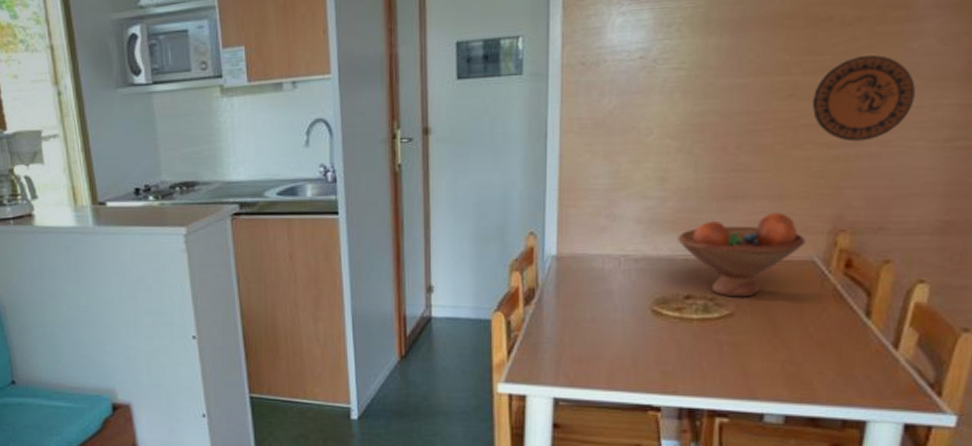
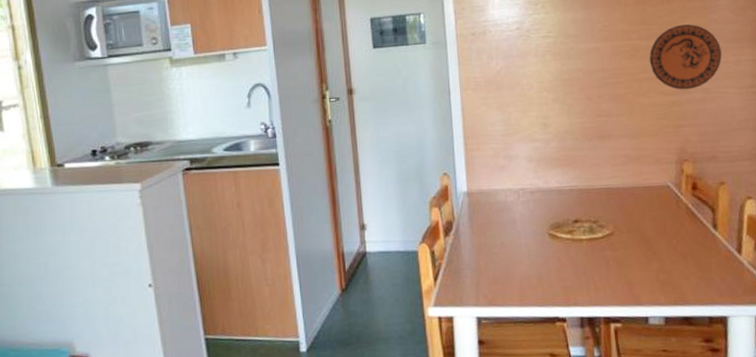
fruit bowl: present [677,212,806,297] -> none [562,148,660,219]

